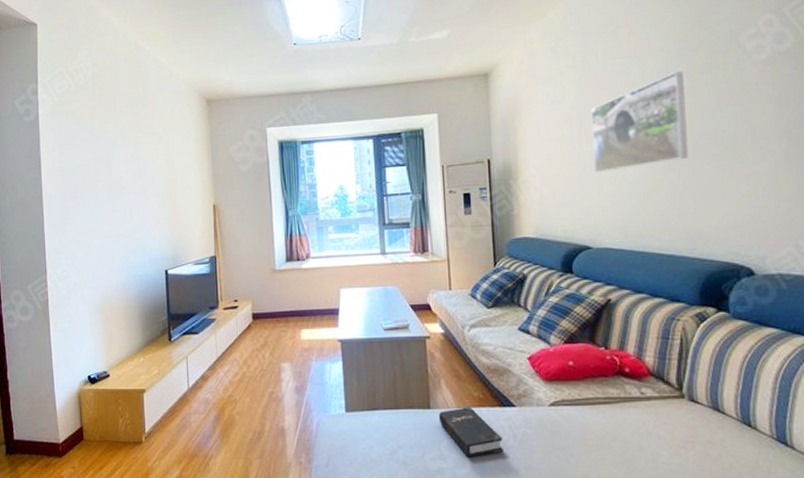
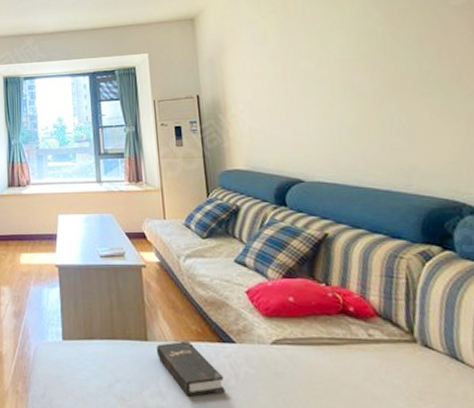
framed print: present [591,71,689,172] -> none [293,15,395,108]

